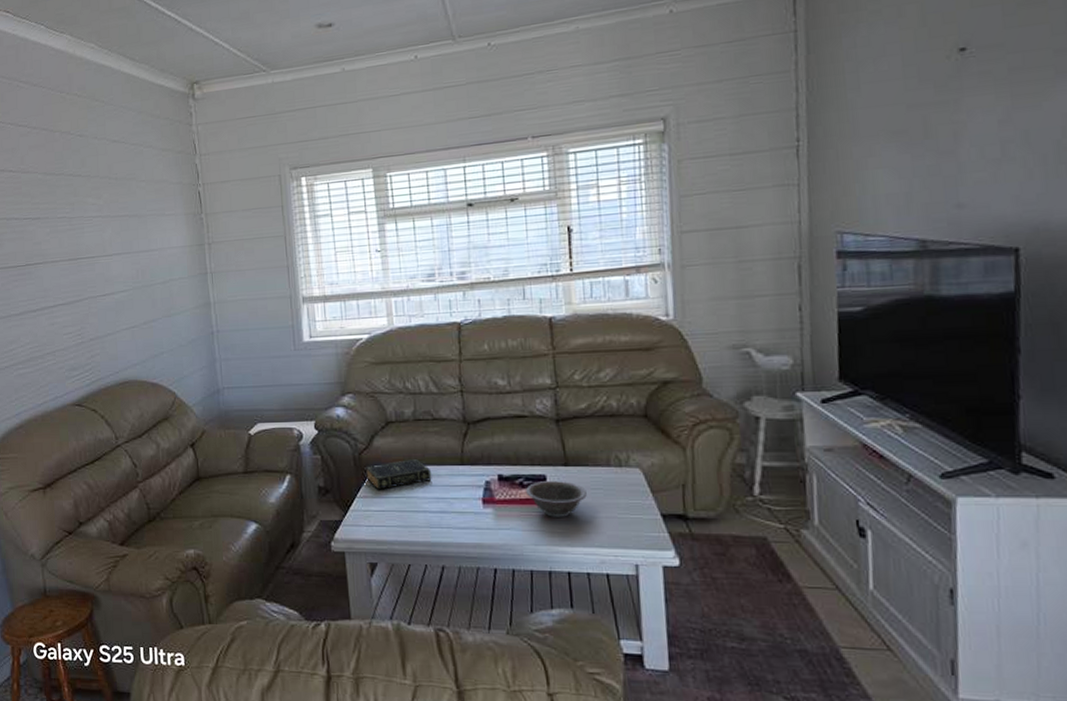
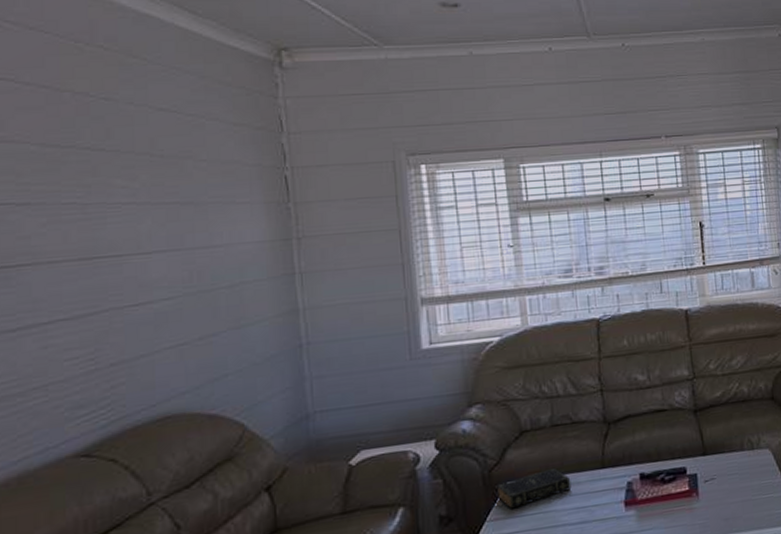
decorative bowl: present [525,481,587,517] -> none [666,470,724,510]

